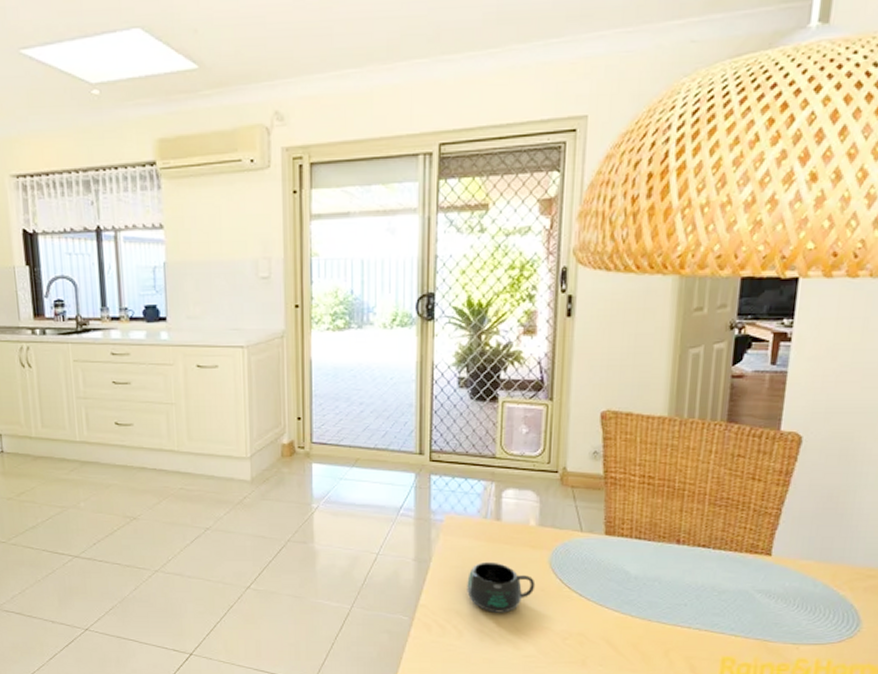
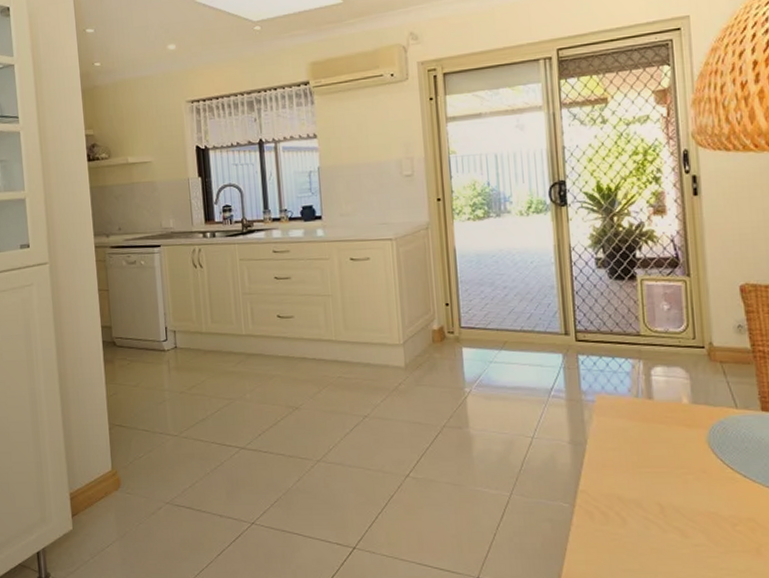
mug: present [467,561,536,613] -> none [625,442,697,498]

